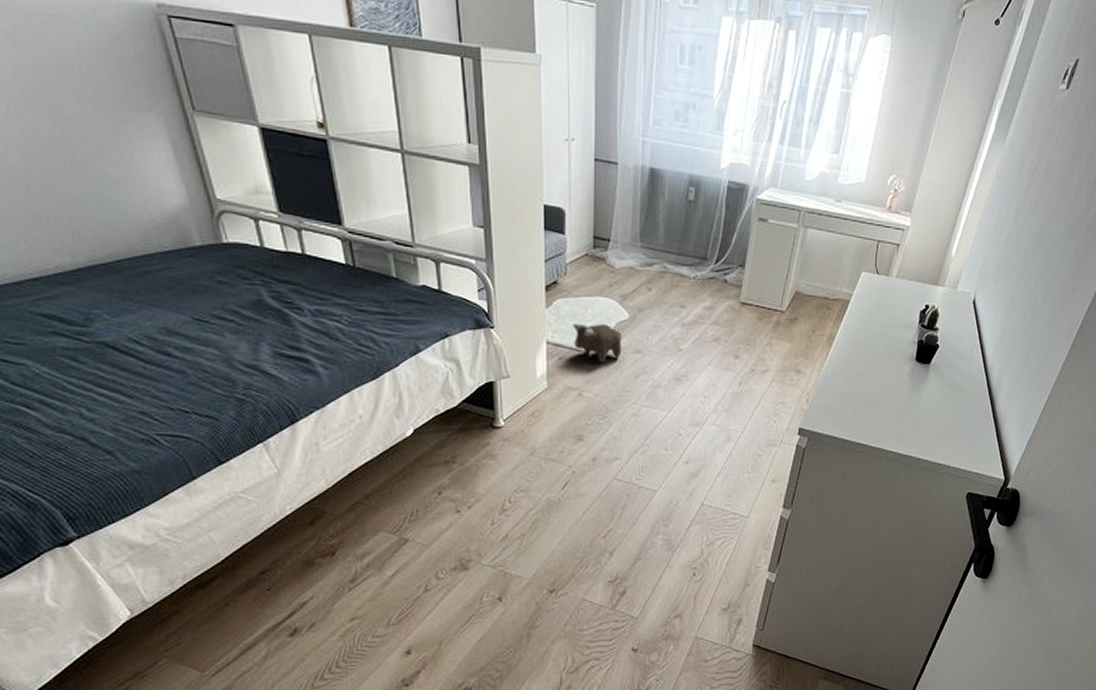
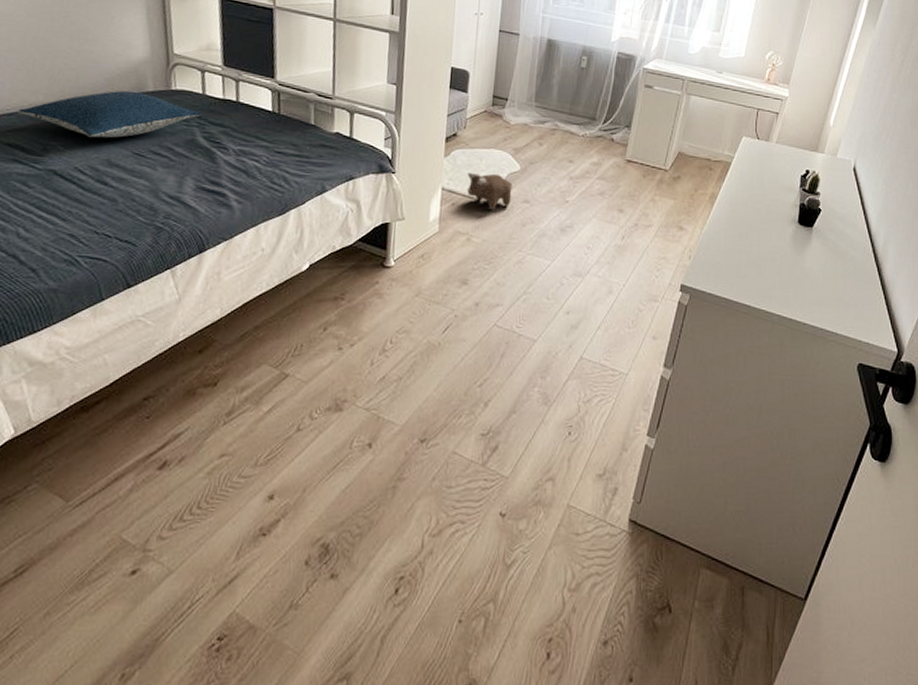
pillow: none [42,246,265,303] -> present [17,90,202,138]

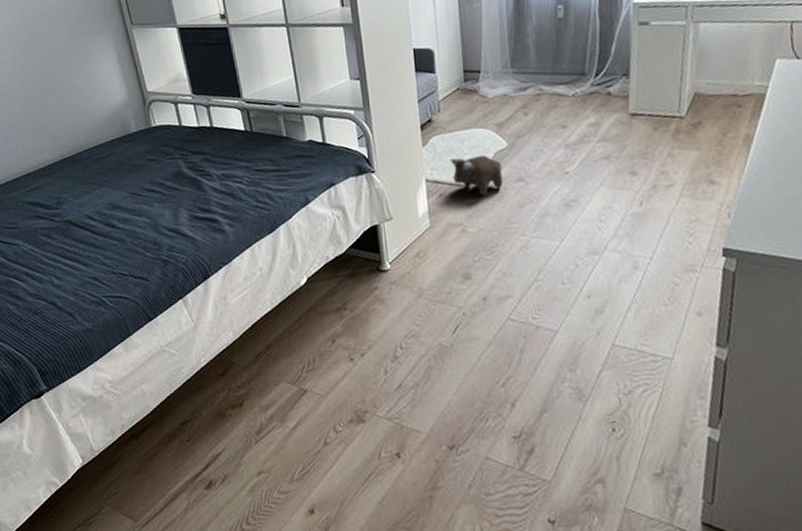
pillow: present [17,90,202,138] -> none [31,134,182,185]

